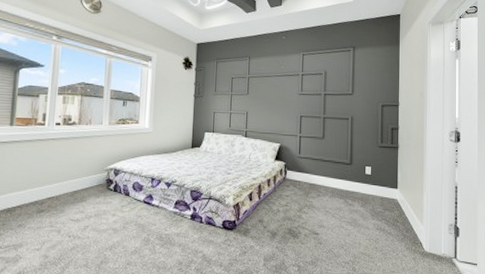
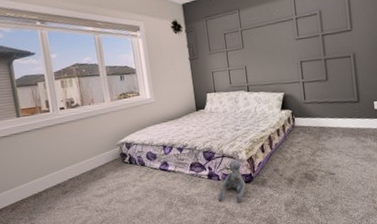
plush toy: none [197,203,228,250] -> present [218,159,246,203]

